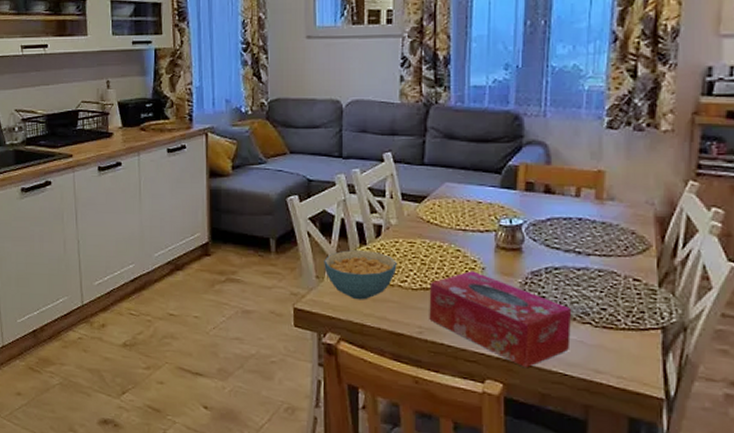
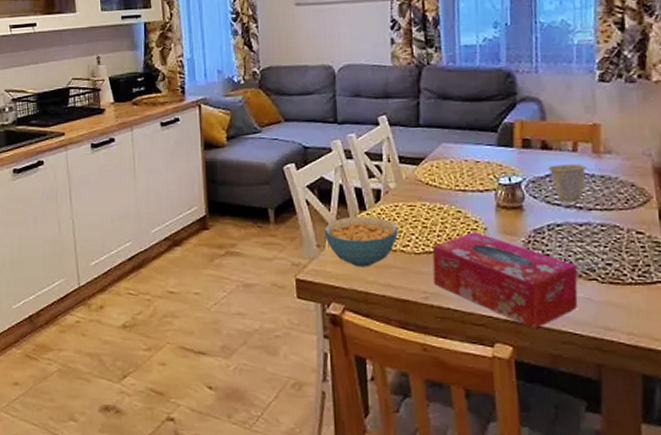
cup: none [548,208,589,246] -> present [546,163,587,202]

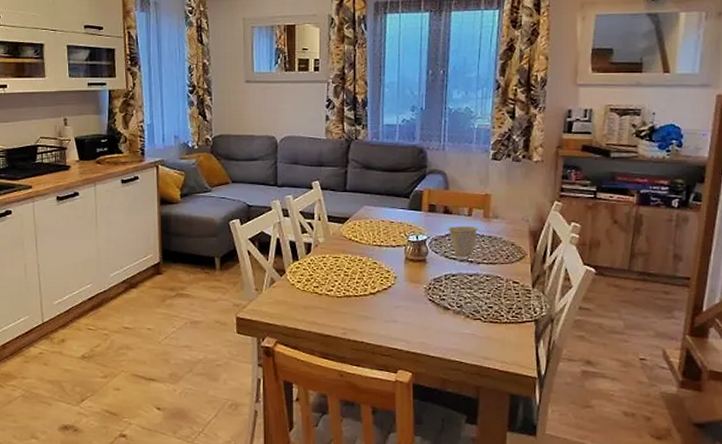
cereal bowl: present [324,216,398,267] -> none [262,265,324,308]
tissue box: present [432,231,578,330] -> none [351,279,466,359]

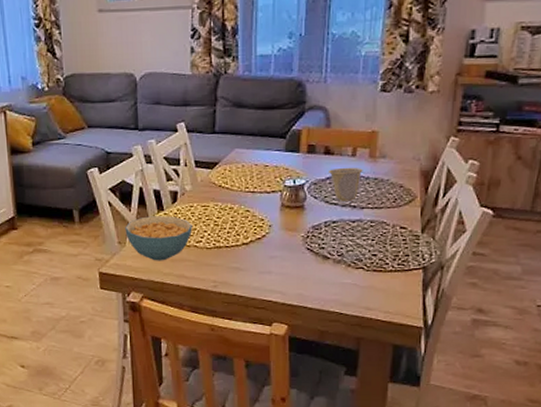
cereal bowl: none [262,265,324,308] -> present [125,216,192,261]

